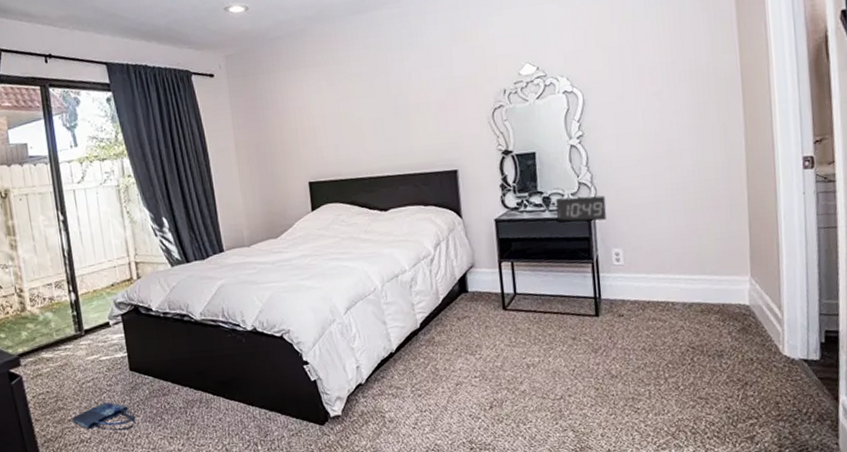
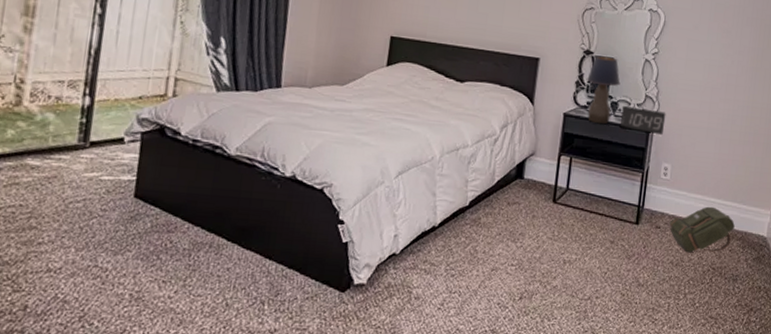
shopping bag: present [71,402,136,431] -> none [42,229,125,266]
table lamp: none [510,151,548,223] -> present [586,55,621,125]
backpack: none [632,283,709,336] -> present [669,206,735,253]

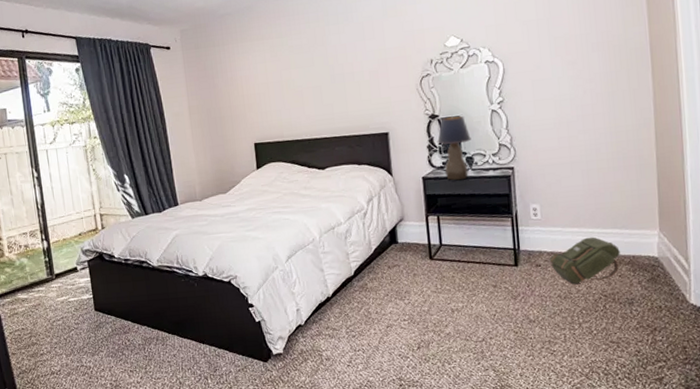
alarm clock: present [619,106,666,136] -> none [478,156,525,181]

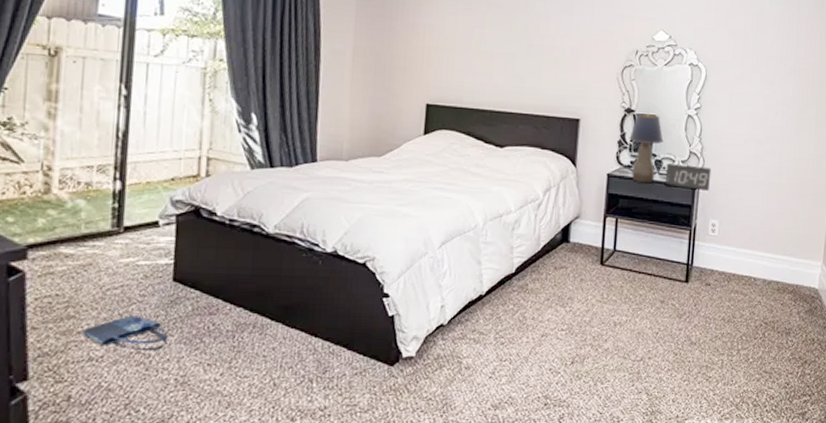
shopping bag: none [43,339,100,365] -> present [82,315,168,351]
alarm clock: none [478,156,525,181] -> present [664,164,712,192]
backpack: present [549,237,620,285] -> none [719,261,786,309]

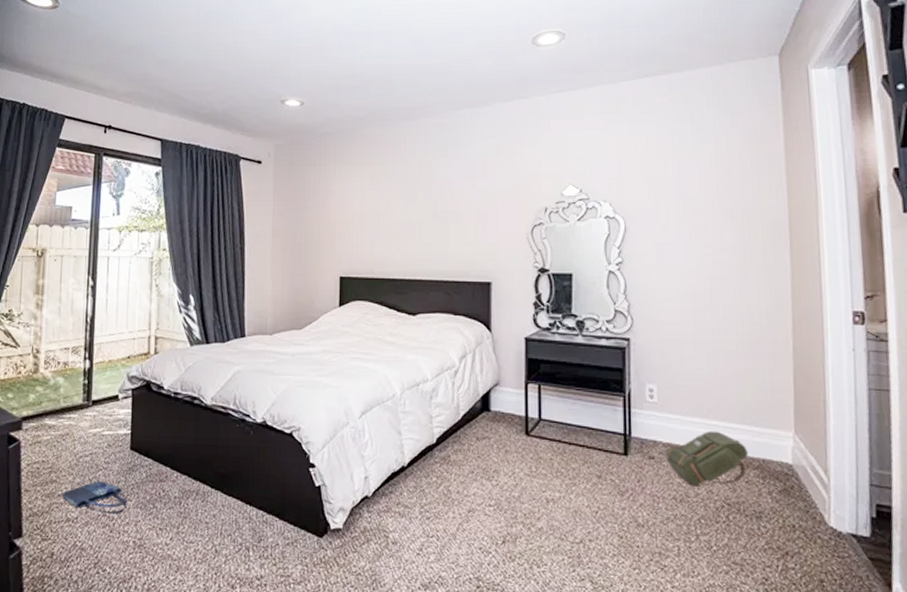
table lamp: present [628,113,664,184] -> none [544,271,584,346]
alarm clock: present [664,164,712,192] -> none [589,324,643,353]
backpack: none [719,261,786,309] -> present [664,430,748,486]

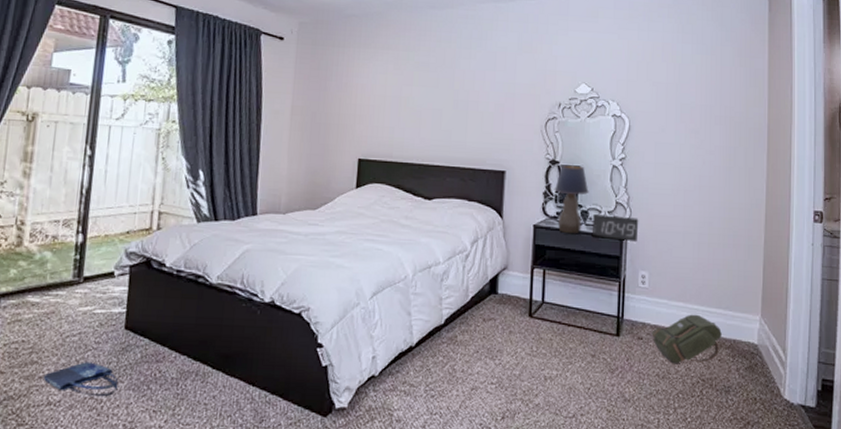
table lamp: none [544,271,584,346] -> present [553,164,589,234]
alarm clock: none [589,324,643,353] -> present [591,214,639,243]

